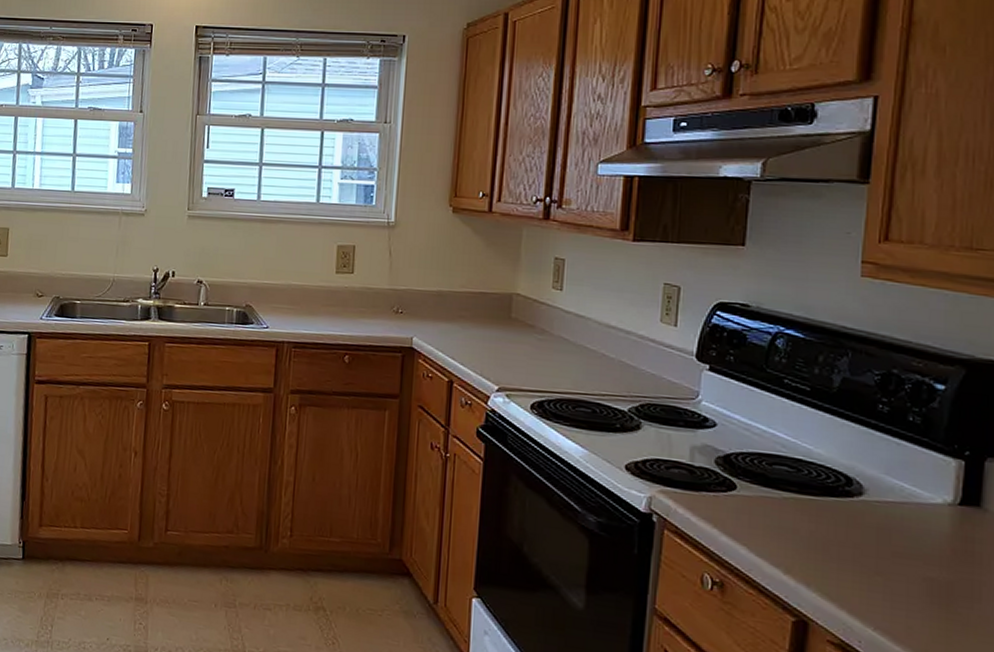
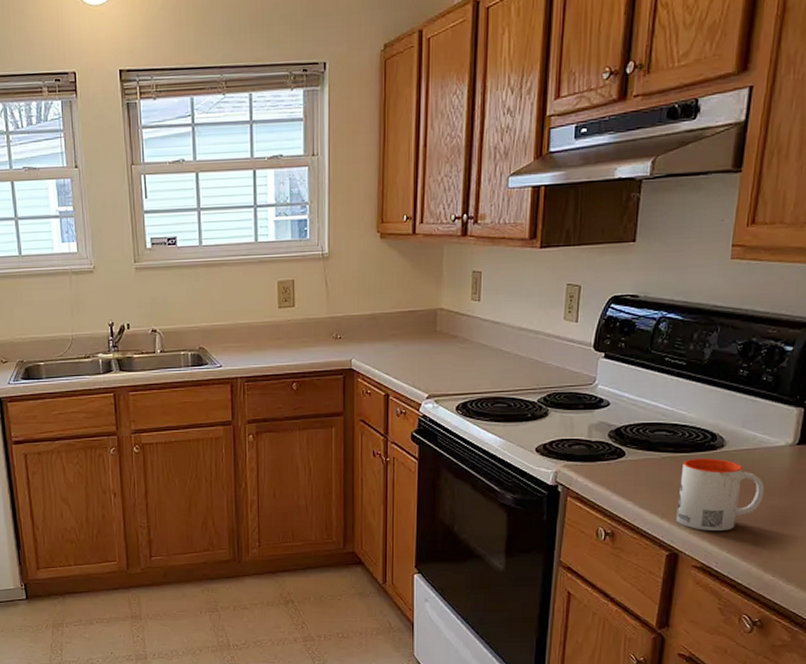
mug: none [804,504,919,602] -> present [676,457,765,531]

